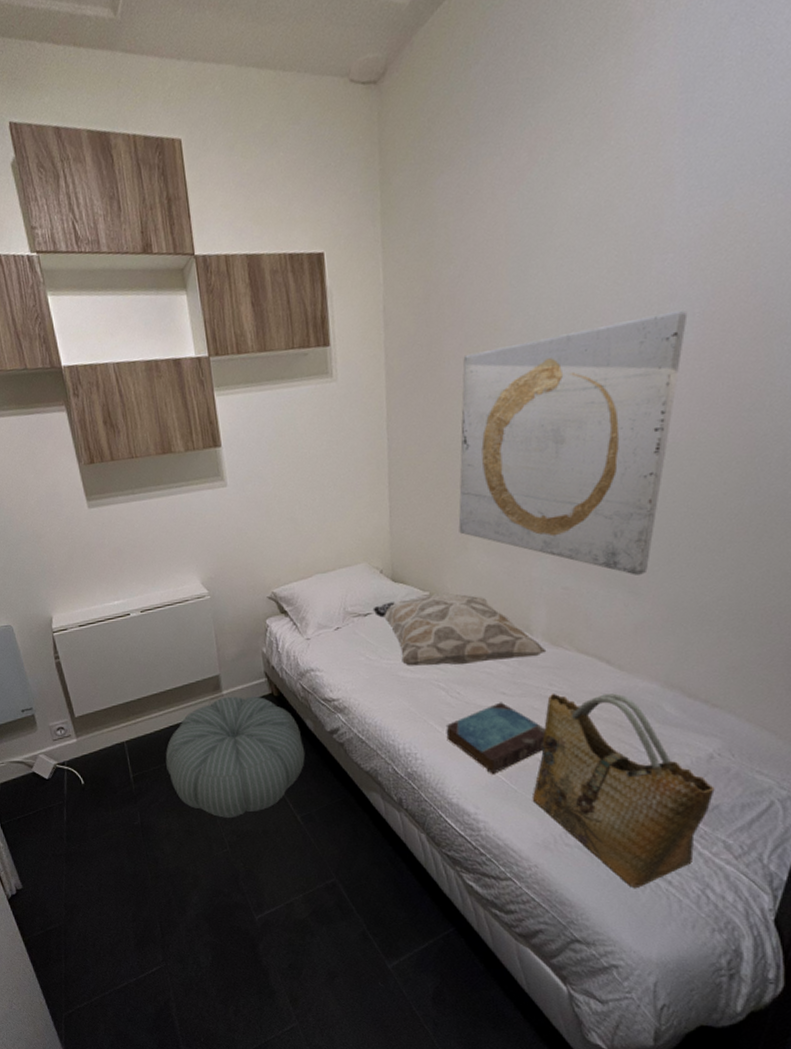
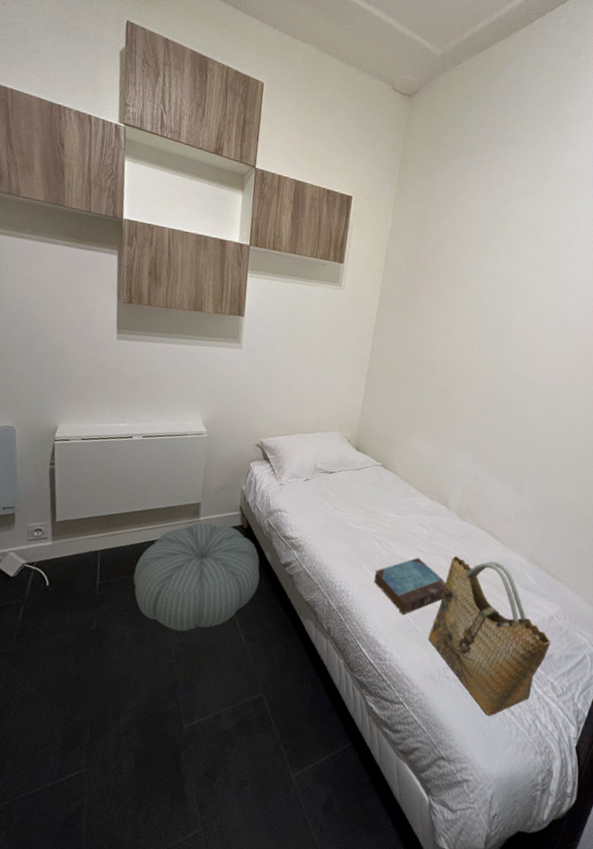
decorative pillow: present [372,593,547,666] -> none [337,465,457,526]
wall art: present [458,310,688,575] -> none [410,296,577,477]

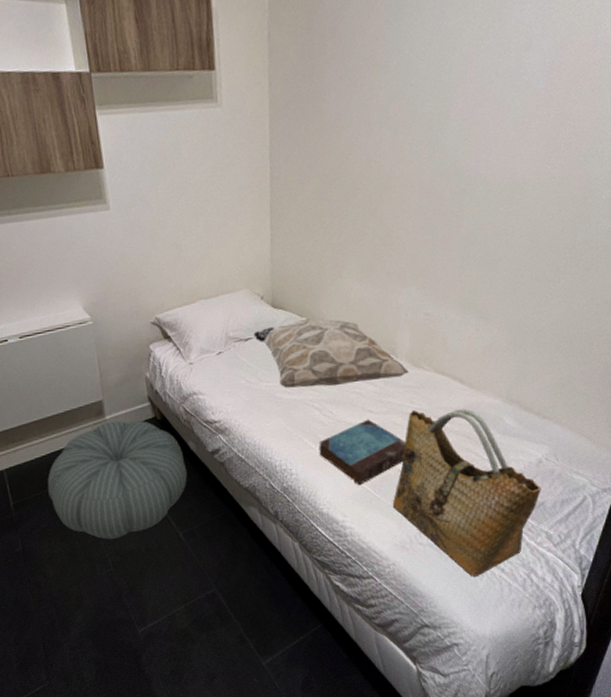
decorative pillow: none [337,465,457,526] -> present [253,318,409,388]

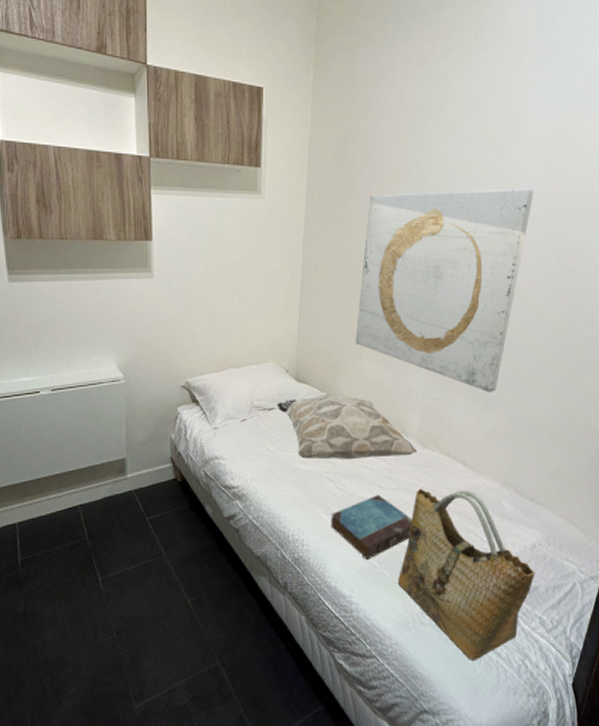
pouf: present [47,420,188,539] -> none [59,480,202,603]
wall art: none [334,59,540,303] -> present [355,188,534,392]

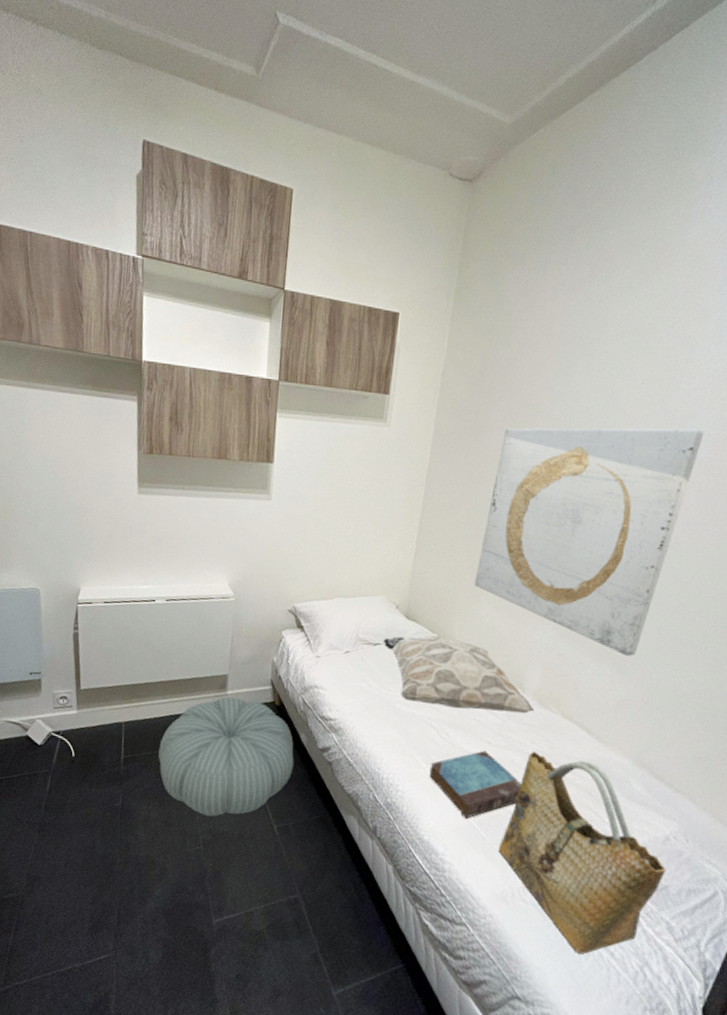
pouf: none [59,480,202,603] -> present [158,696,294,816]

